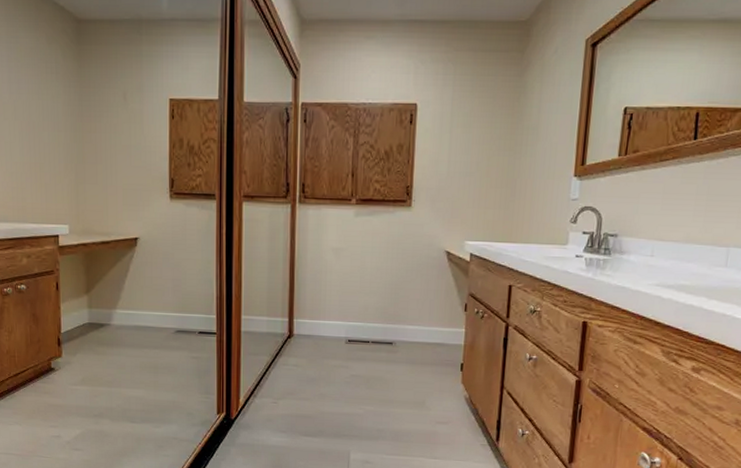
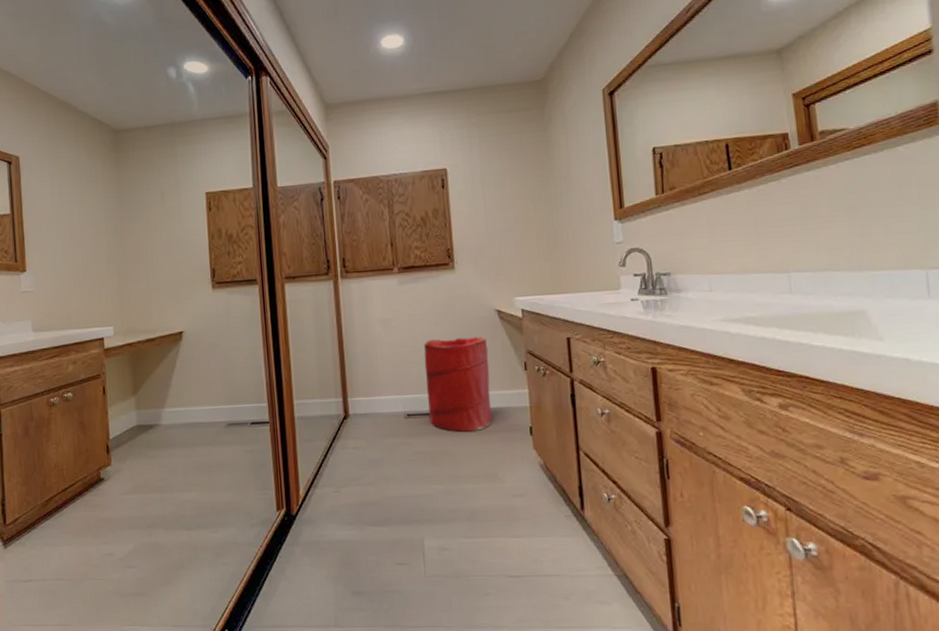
laundry hamper: none [369,273,433,362] -> present [424,337,493,432]

